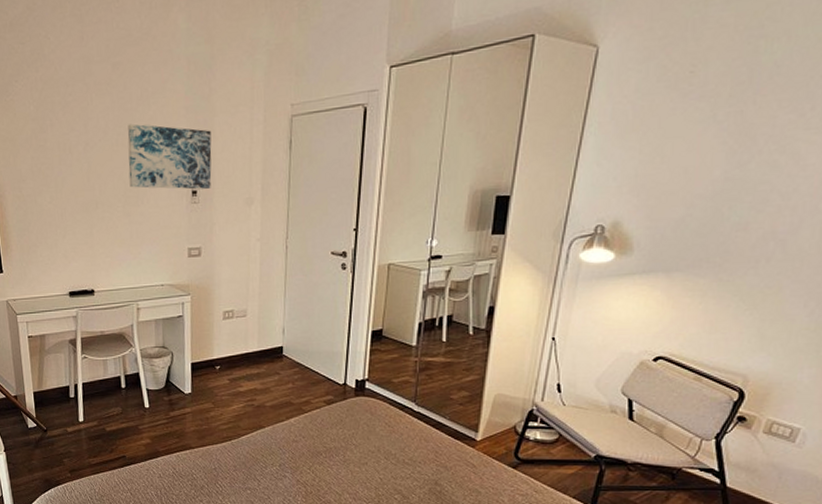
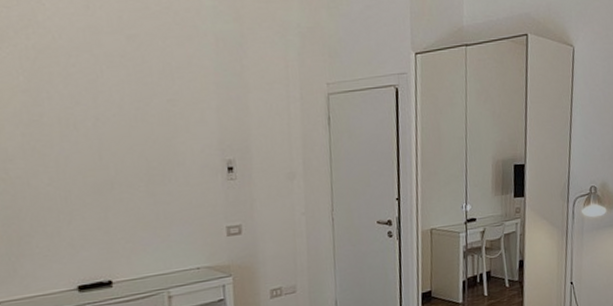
wall art: present [127,123,212,190] -> none [148,98,249,166]

